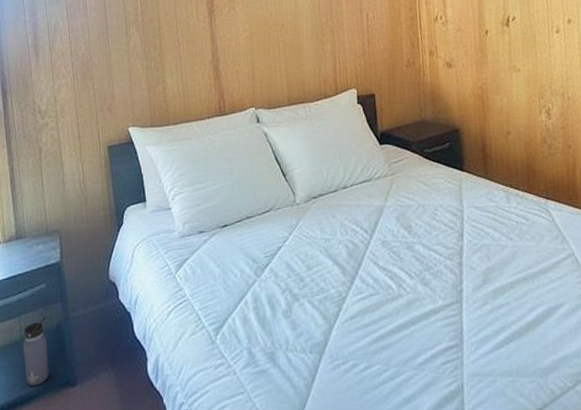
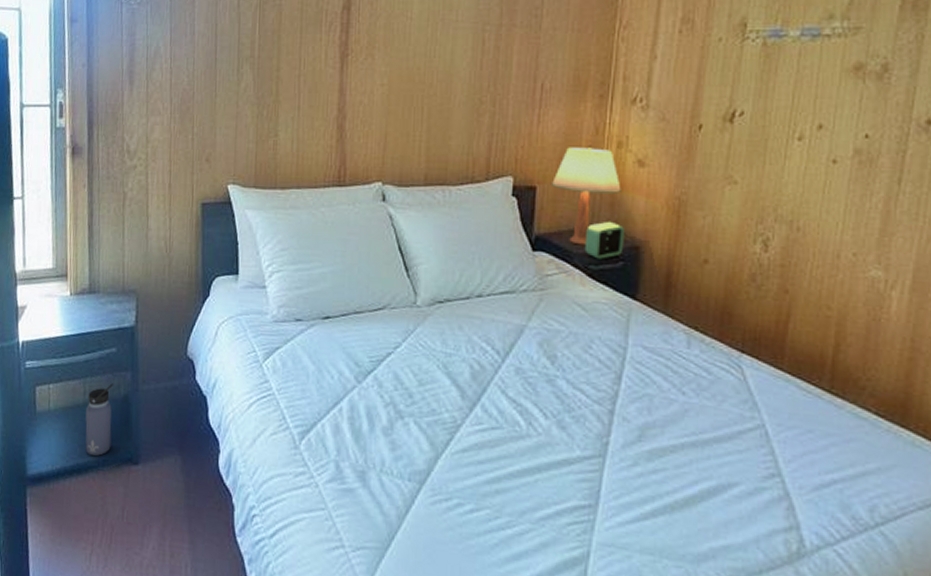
table lamp: none [385,56,438,135] -> present [550,144,621,246]
alarm clock: none [417,112,448,144] -> present [584,221,624,260]

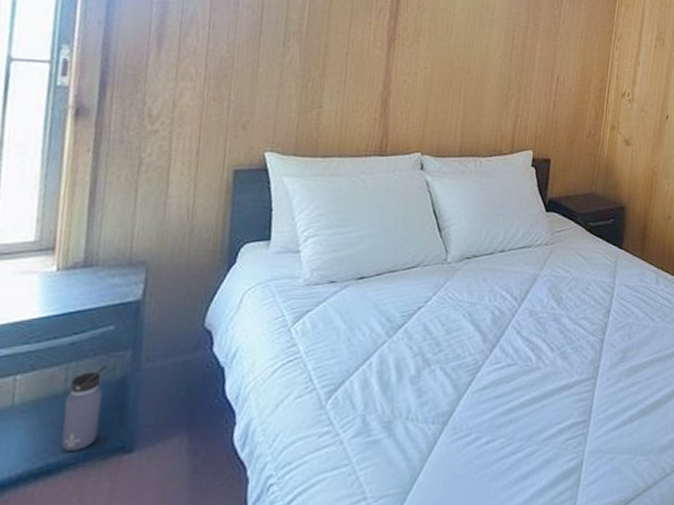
table lamp: present [550,144,621,246] -> none [562,127,613,207]
alarm clock: present [584,221,624,260] -> none [585,187,614,218]

